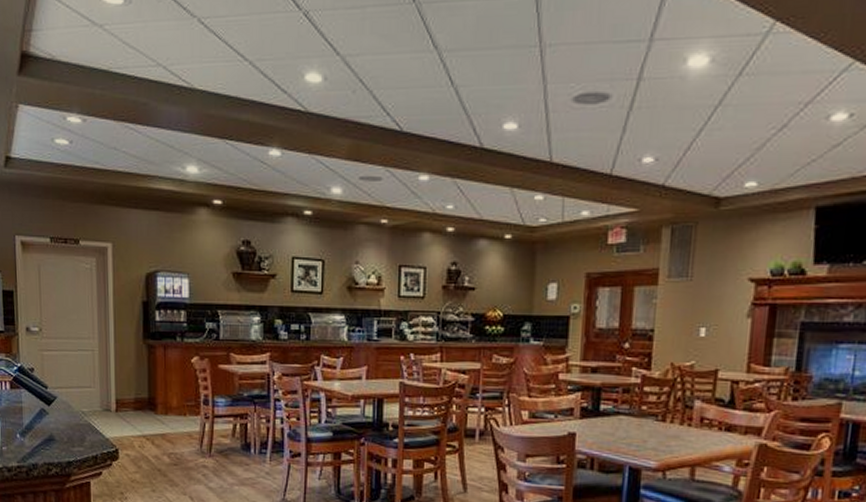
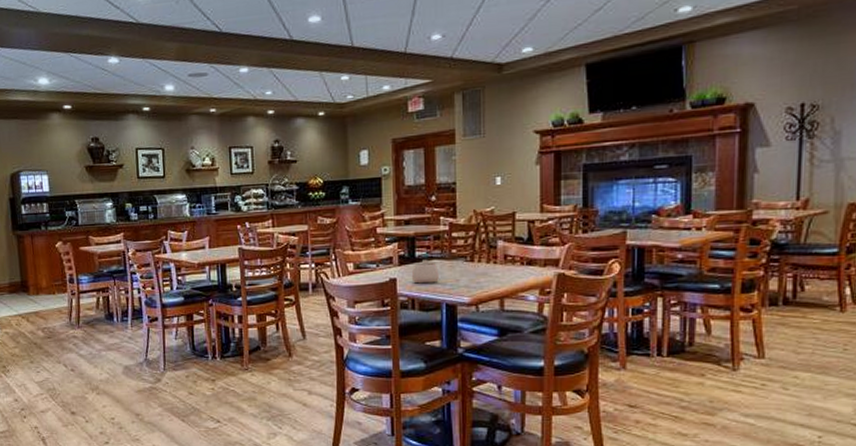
sugar bowl: none [593,414,625,442] -> present [411,259,439,284]

